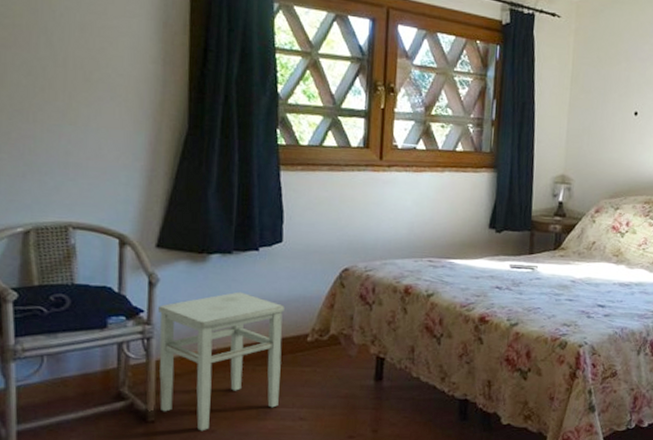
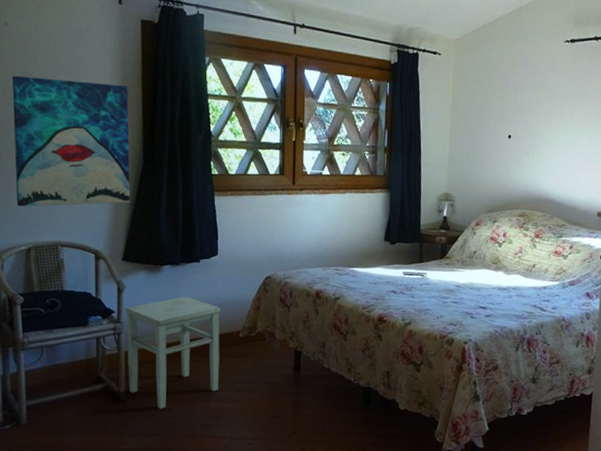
wall art: none [10,10,171,178] -> present [12,75,131,207]

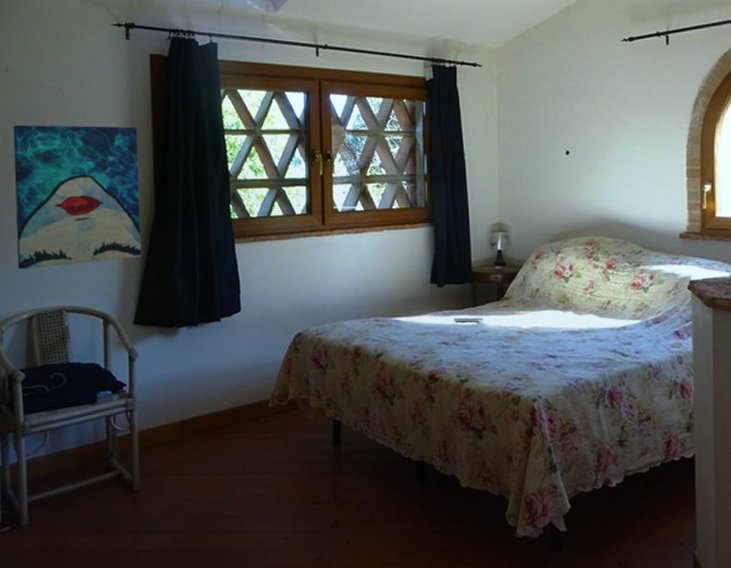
stool: present [125,296,221,410] -> none [138,362,246,500]

